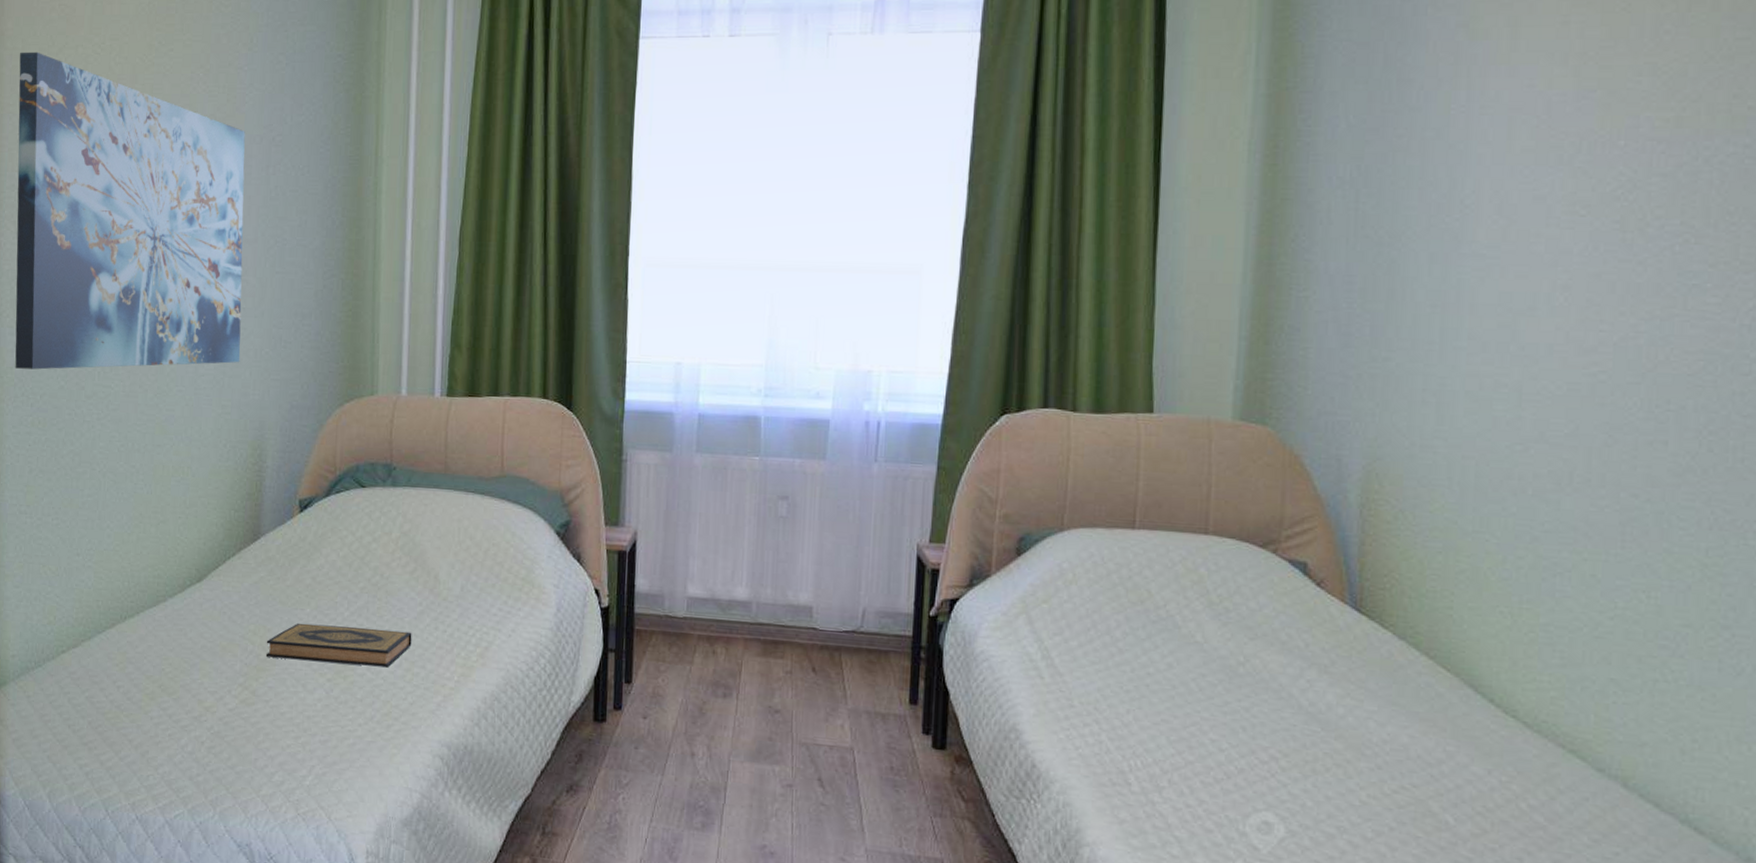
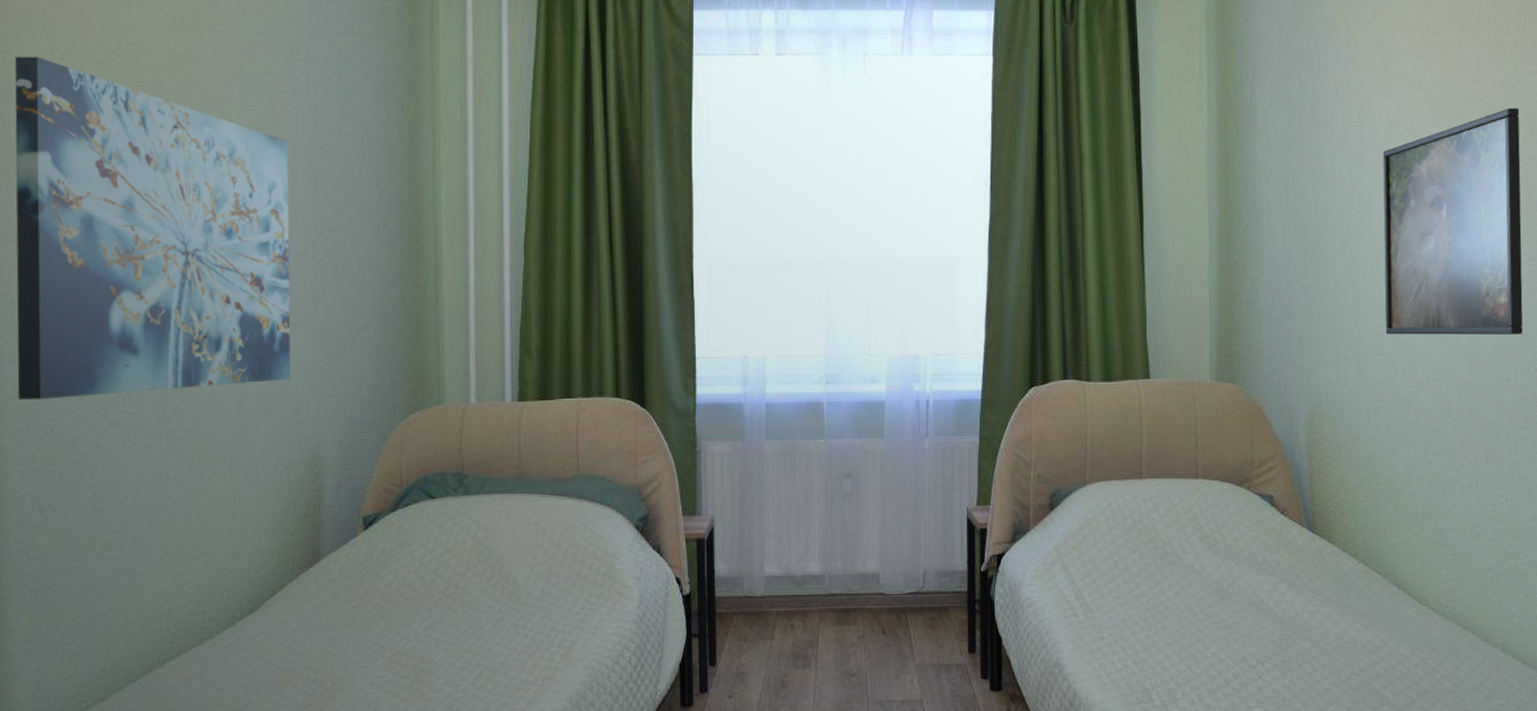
hardback book: present [266,622,412,668] -> none [331,640,492,684]
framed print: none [1483,87,1718,385] -> present [1382,108,1523,335]

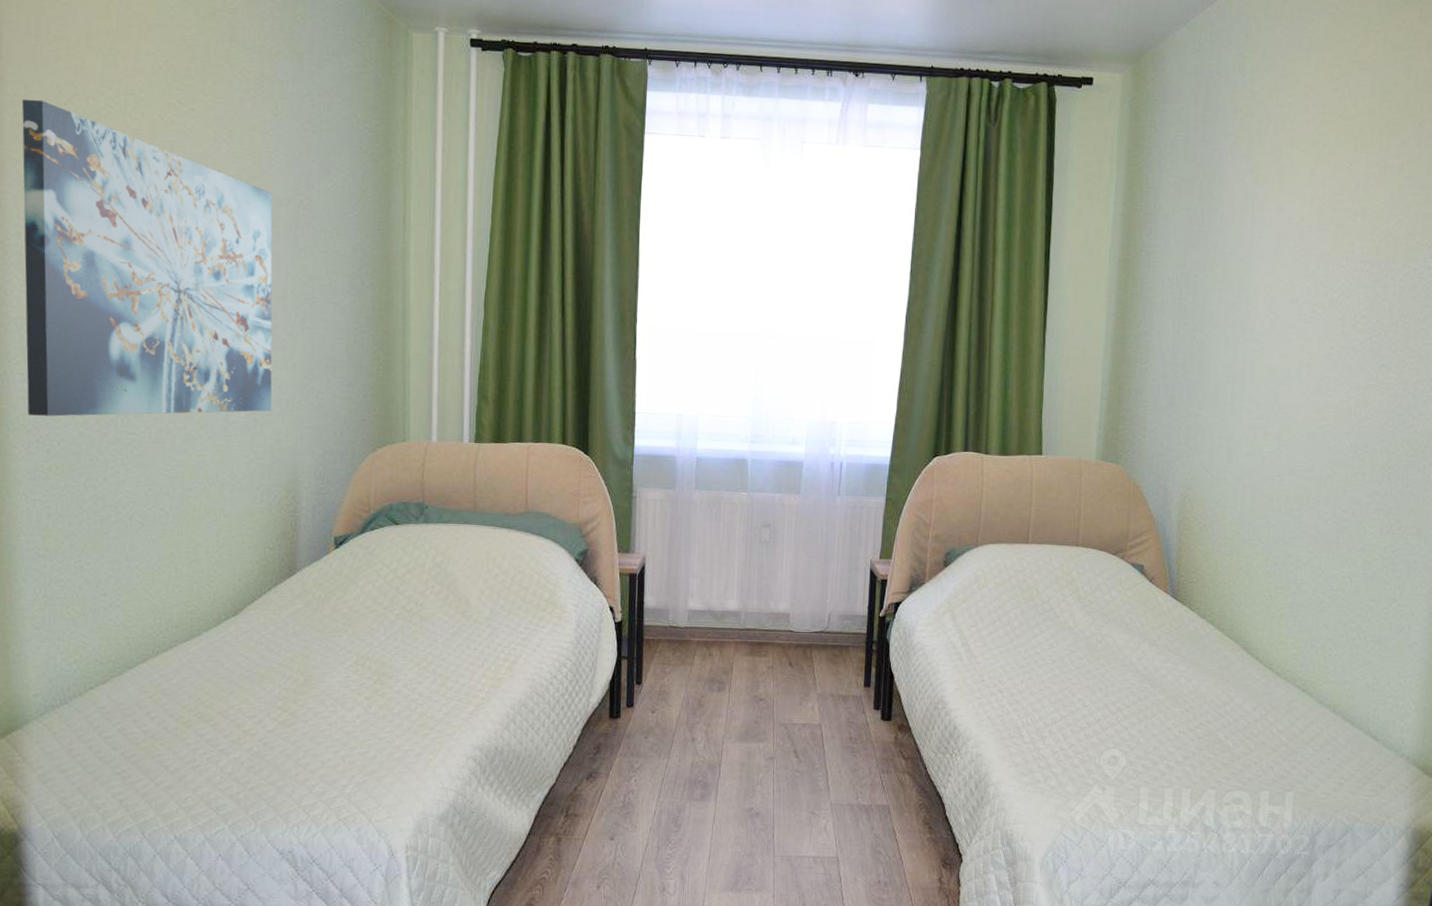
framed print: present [1382,108,1523,335] -> none [1257,226,1400,435]

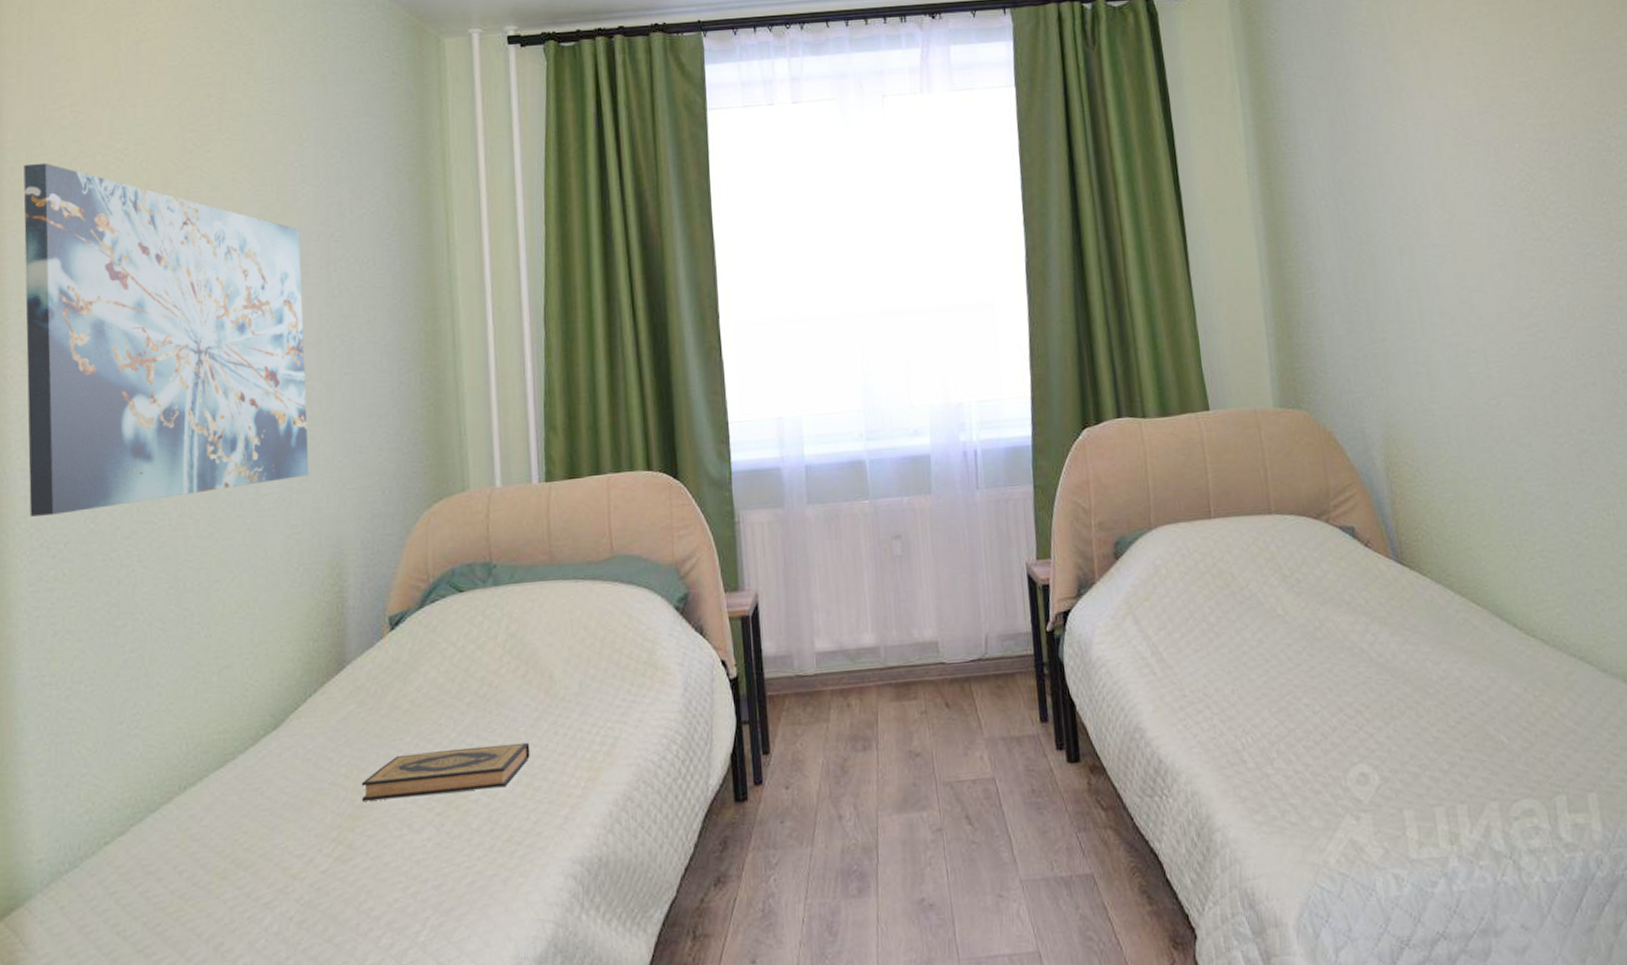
hardback book: none [304,648,446,684] -> present [361,742,530,801]

